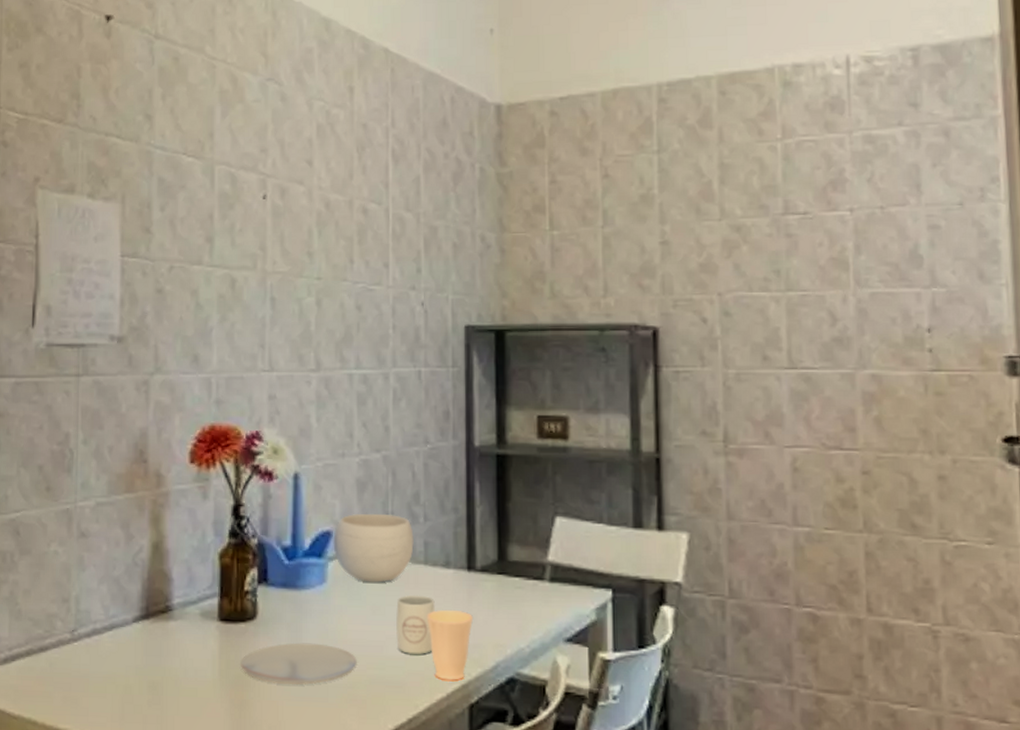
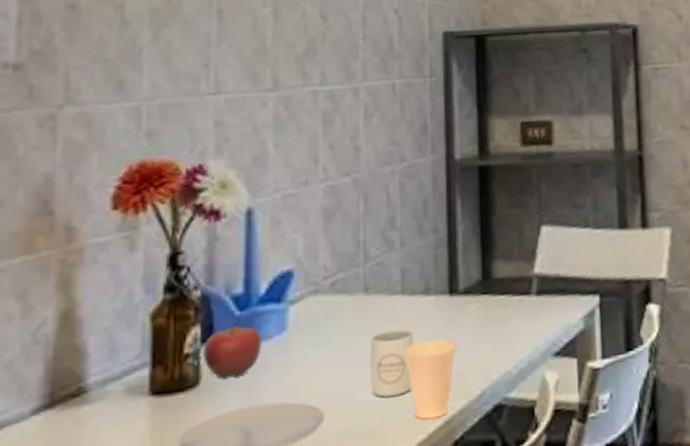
fruit: none [259,569,306,616] -> present [203,321,262,378]
bowl: present [333,513,414,583] -> none [295,243,389,323]

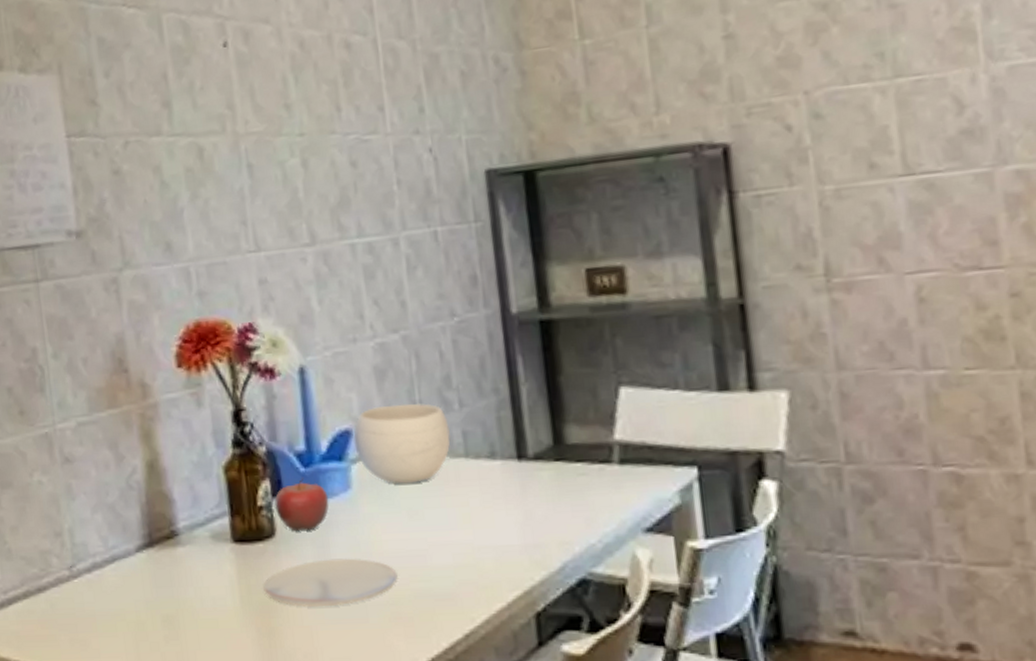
bowl: none [295,243,389,323] -> present [353,402,451,484]
mug: present [370,329,414,397] -> none [437,493,486,561]
cup: present [404,339,457,420] -> none [474,506,531,589]

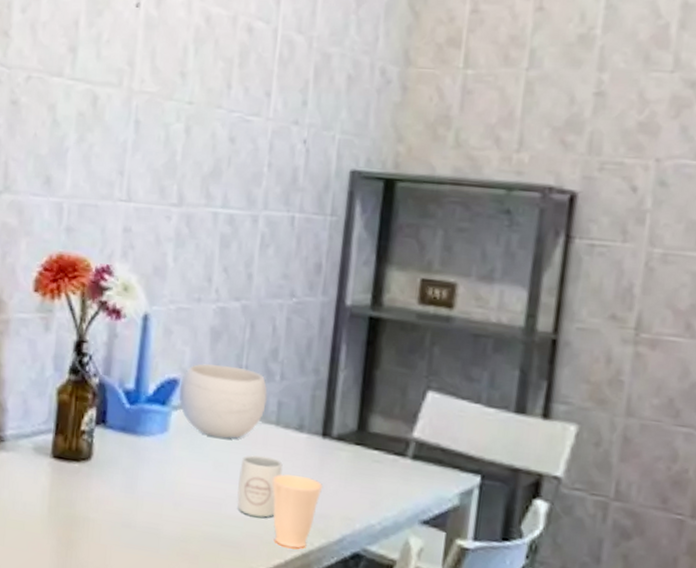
plate: present [263,558,398,608] -> none [71,488,193,533]
fruit: present [274,478,329,531] -> none [96,413,146,461]
mug: none [437,493,486,561] -> present [237,455,283,518]
cup: none [474,506,531,589] -> present [271,474,324,549]

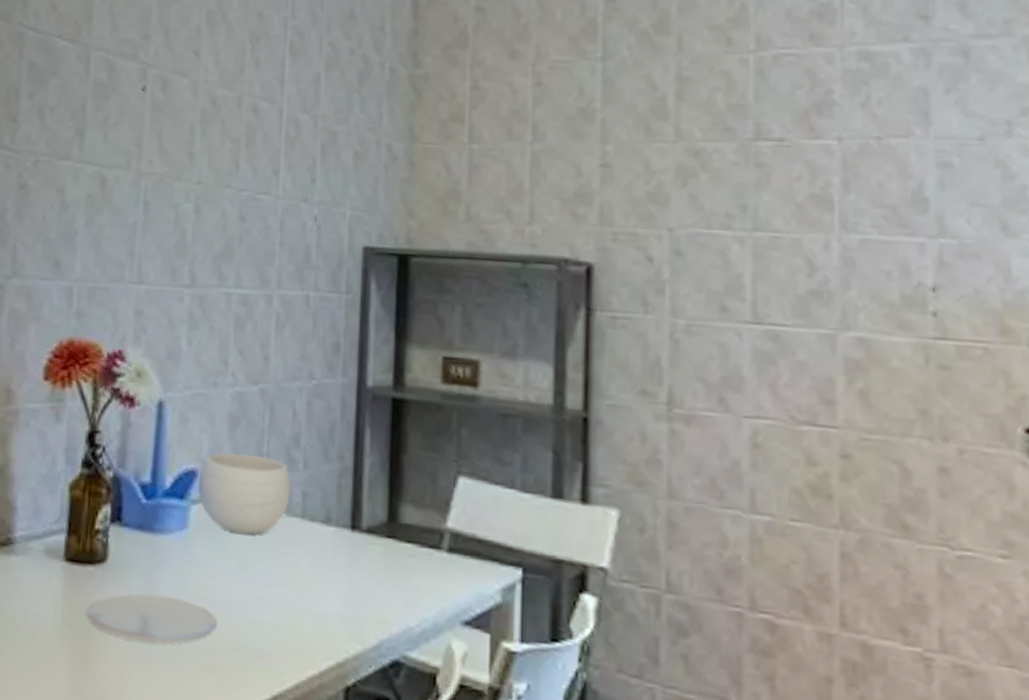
plate: none [71,488,193,533] -> present [85,594,217,644]
mug: present [237,455,283,518] -> none [264,552,311,623]
cup: present [271,474,324,549] -> none [300,572,356,658]

